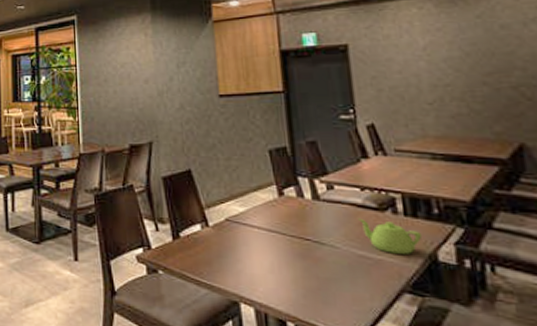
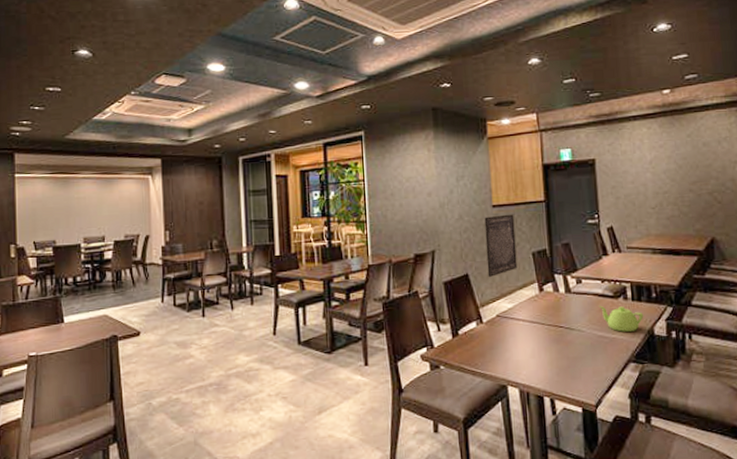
wall art: none [209,105,251,175] -> present [484,214,517,277]

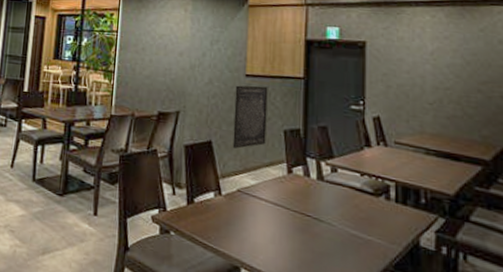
teapot: present [599,305,644,332] -> none [355,200,409,238]

